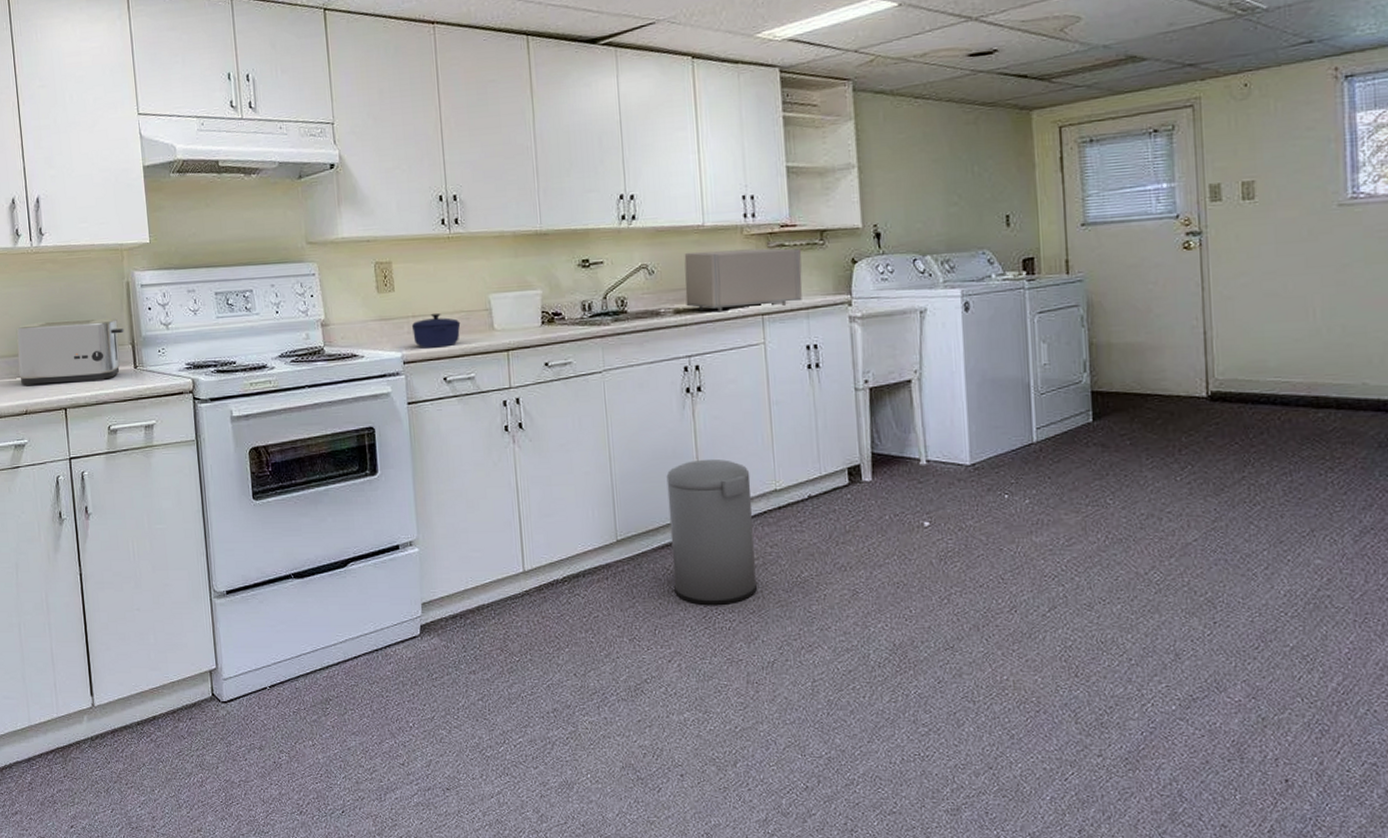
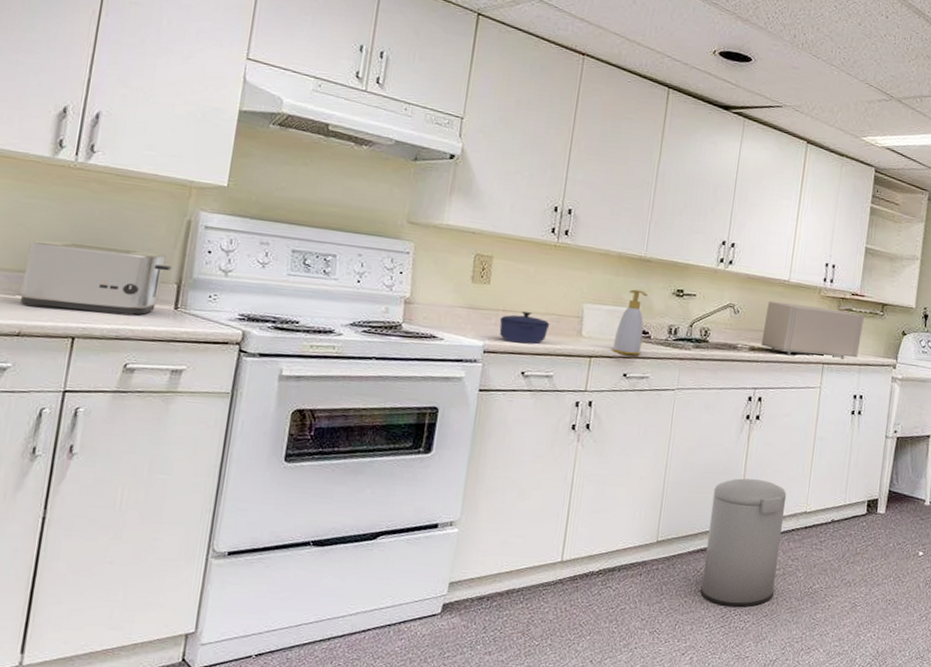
soap bottle: none [526,268,559,342] -> present [611,289,648,356]

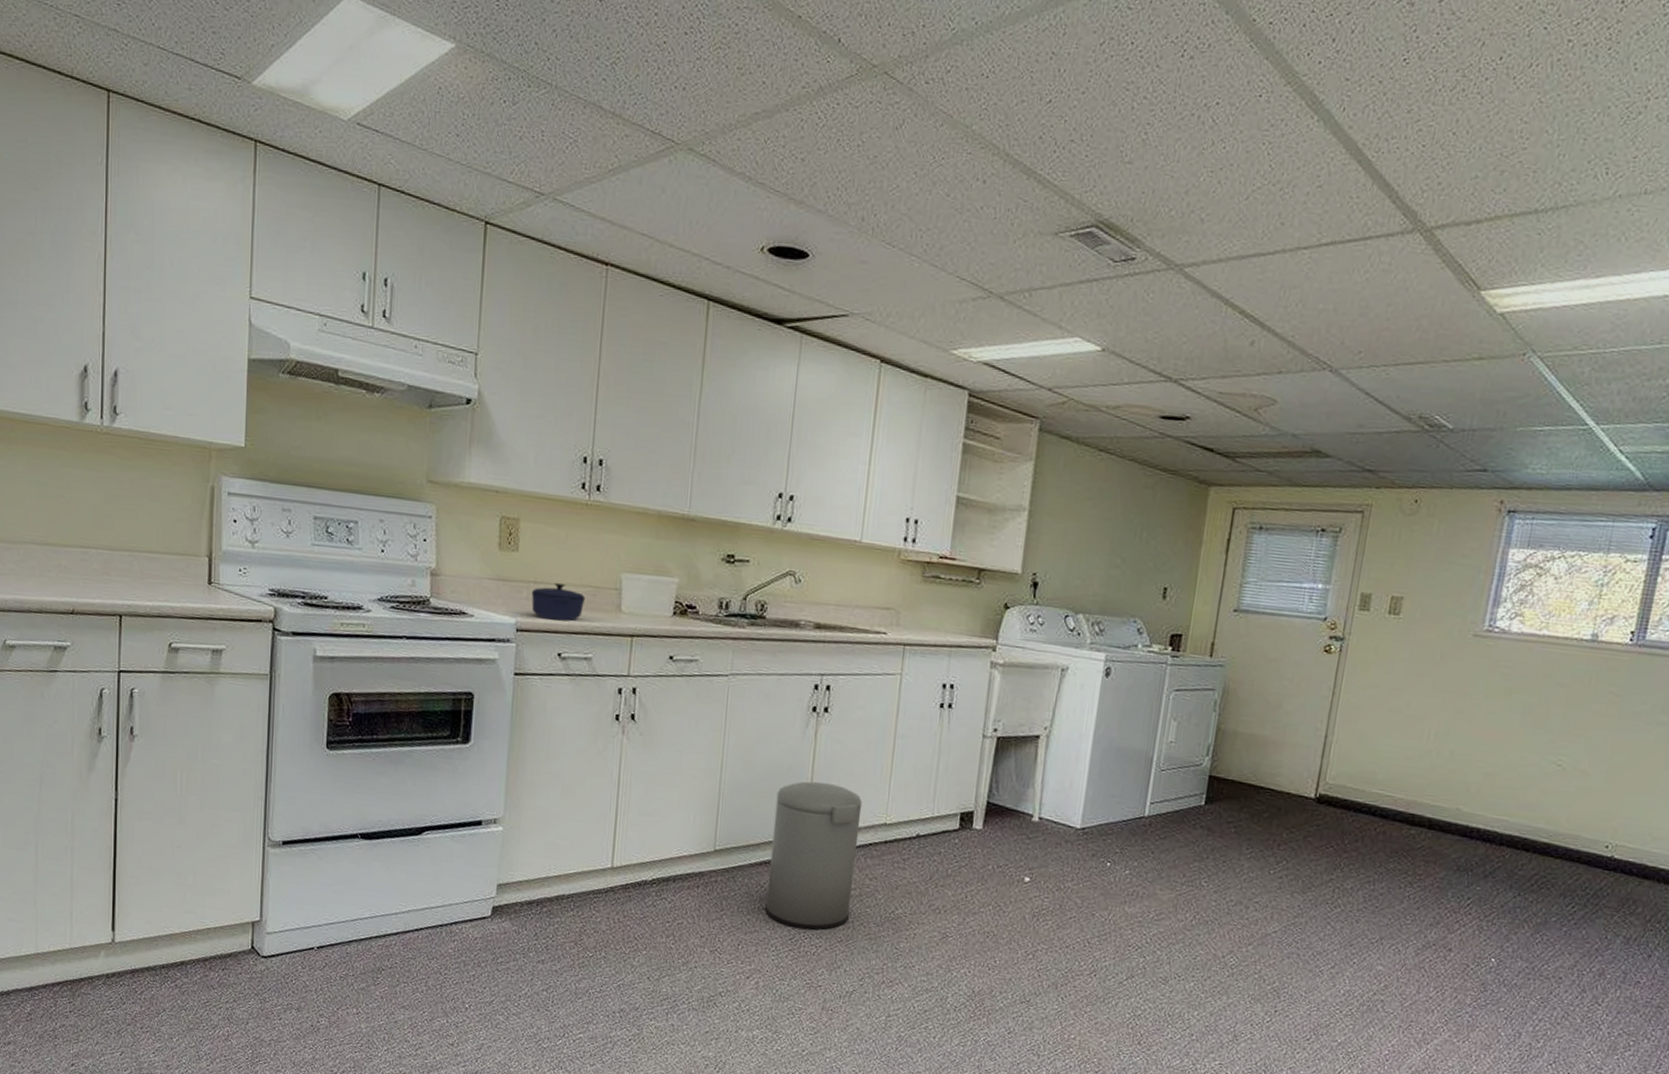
toaster: present [19,239,172,316] -> none [69,511,202,592]
soap bottle: present [611,289,648,356] -> none [654,555,693,635]
microwave: present [761,300,864,359] -> none [828,566,955,640]

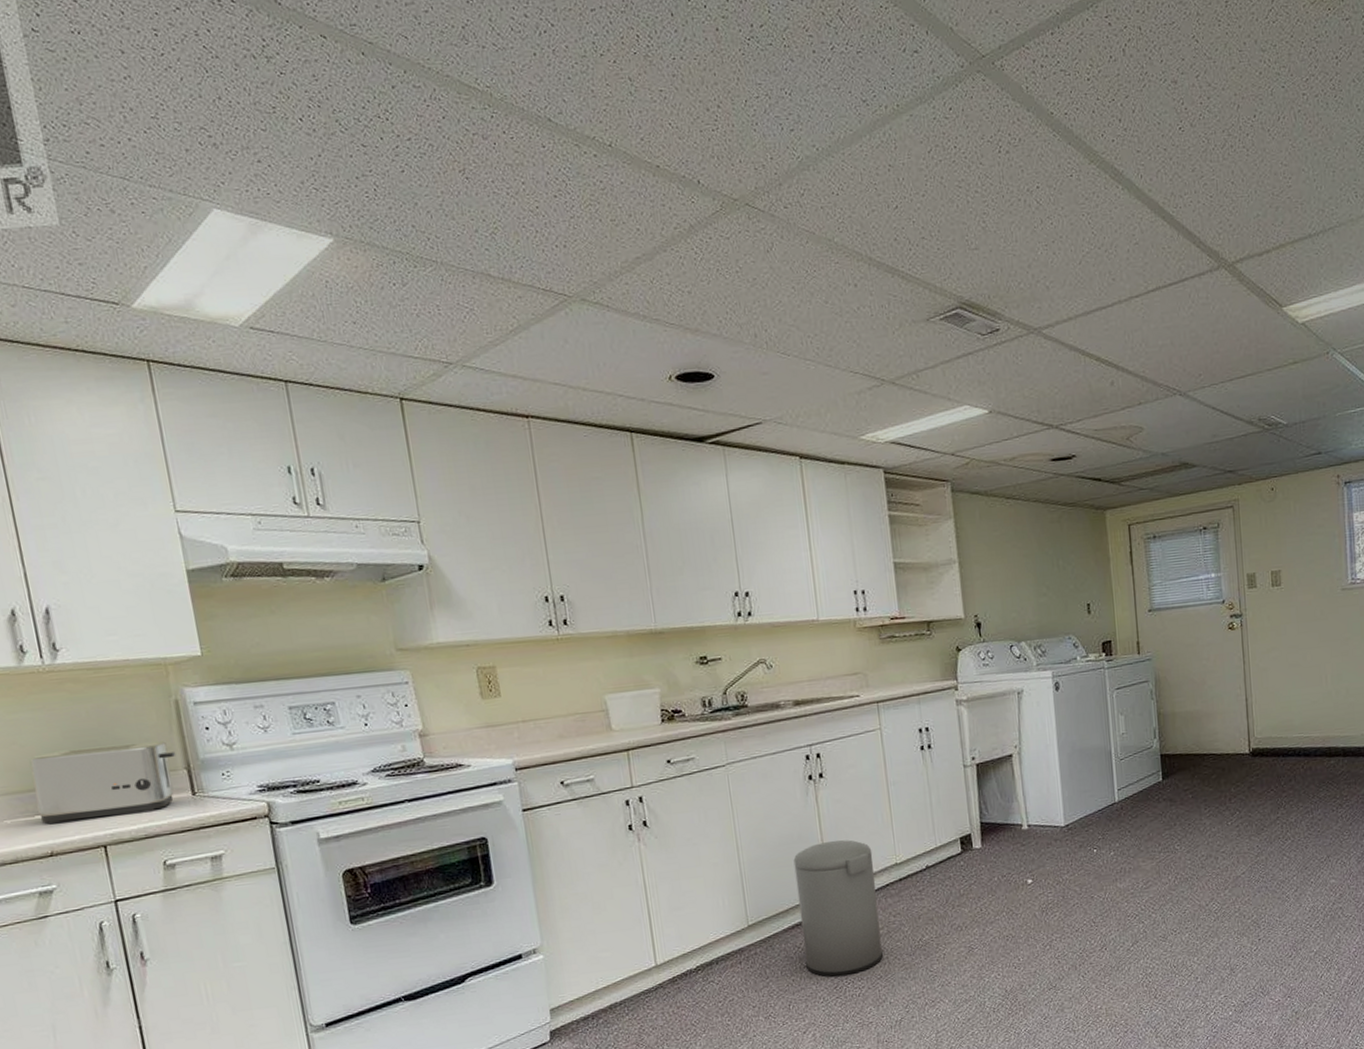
toaster: none [69,511,202,592] -> present [29,741,176,825]
cooking pot: present [531,582,586,622] -> none [521,716,576,753]

